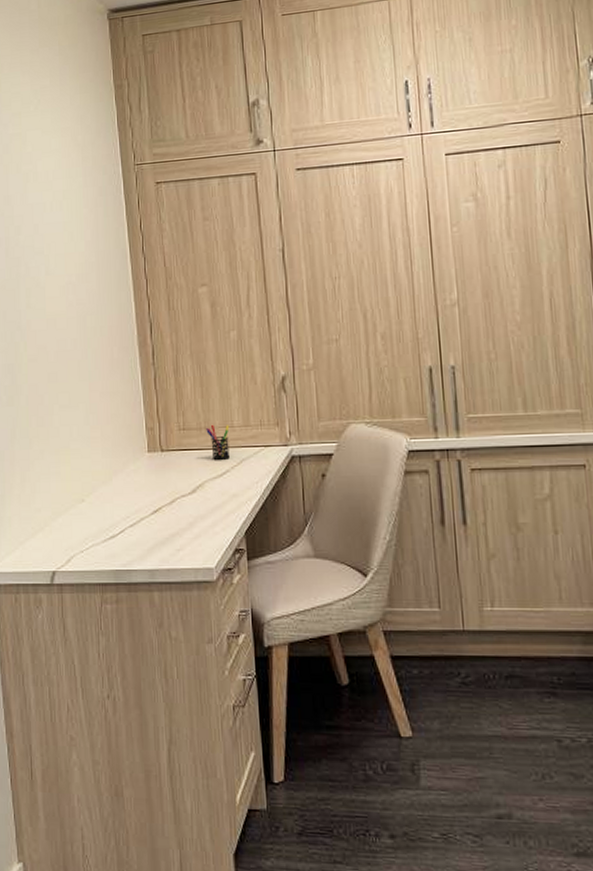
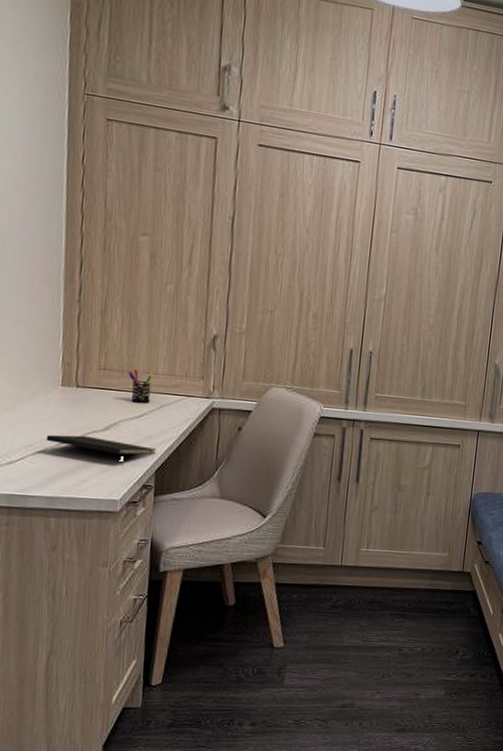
notepad: none [140,501,243,530] -> present [45,434,157,466]

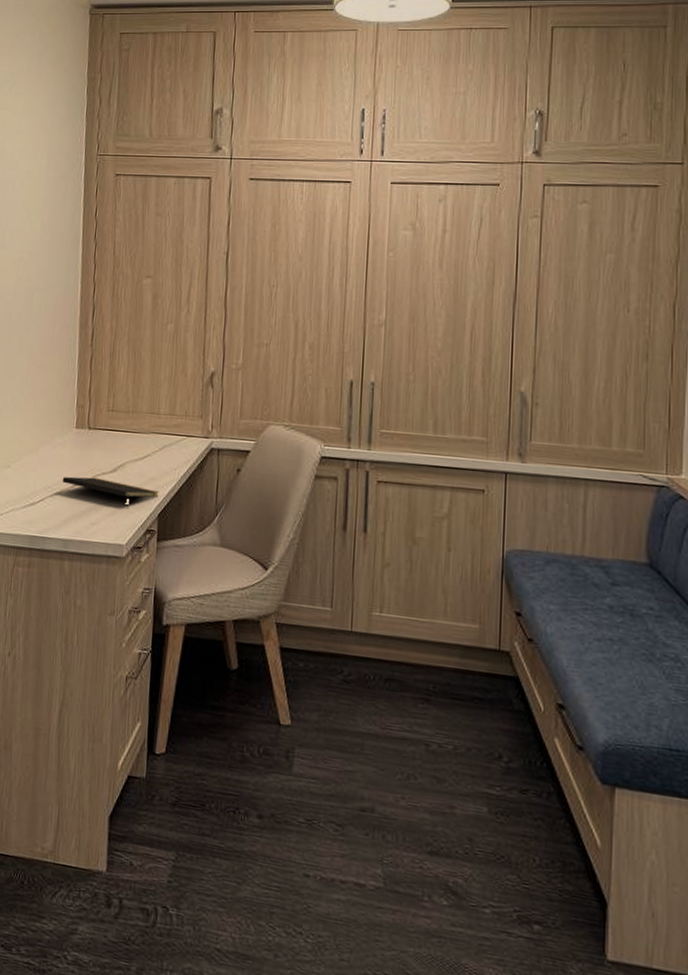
pen holder: present [128,368,154,403] -> none [133,409,156,444]

